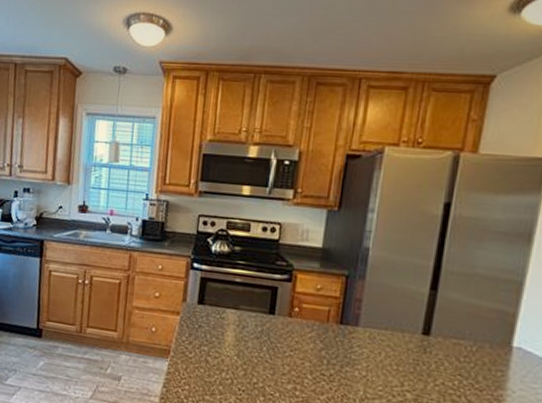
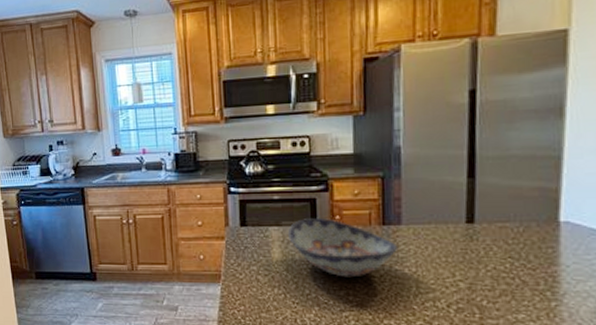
decorative bowl: none [244,306,352,373] -> present [288,217,399,278]

